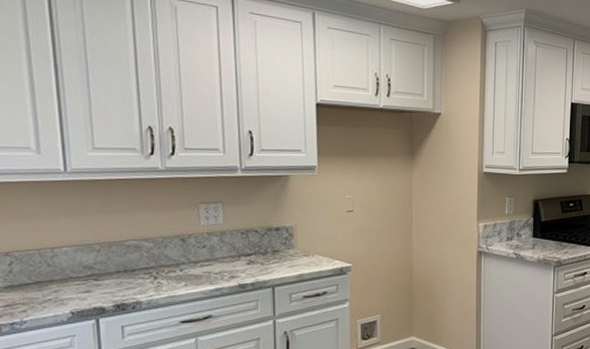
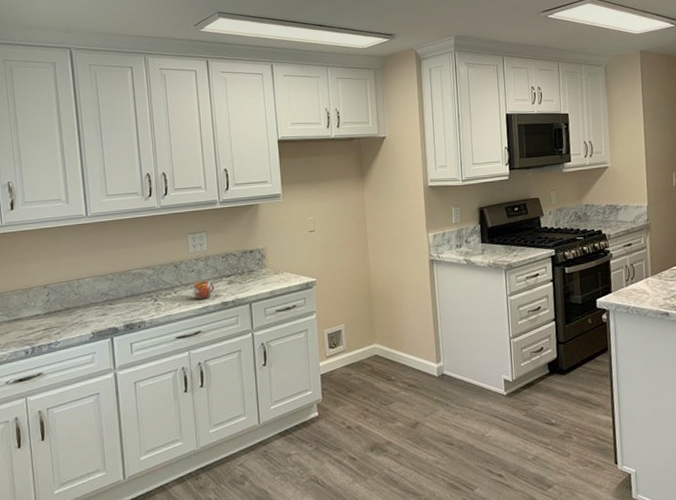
mug: none [204,259,230,280] -> present [193,281,214,299]

